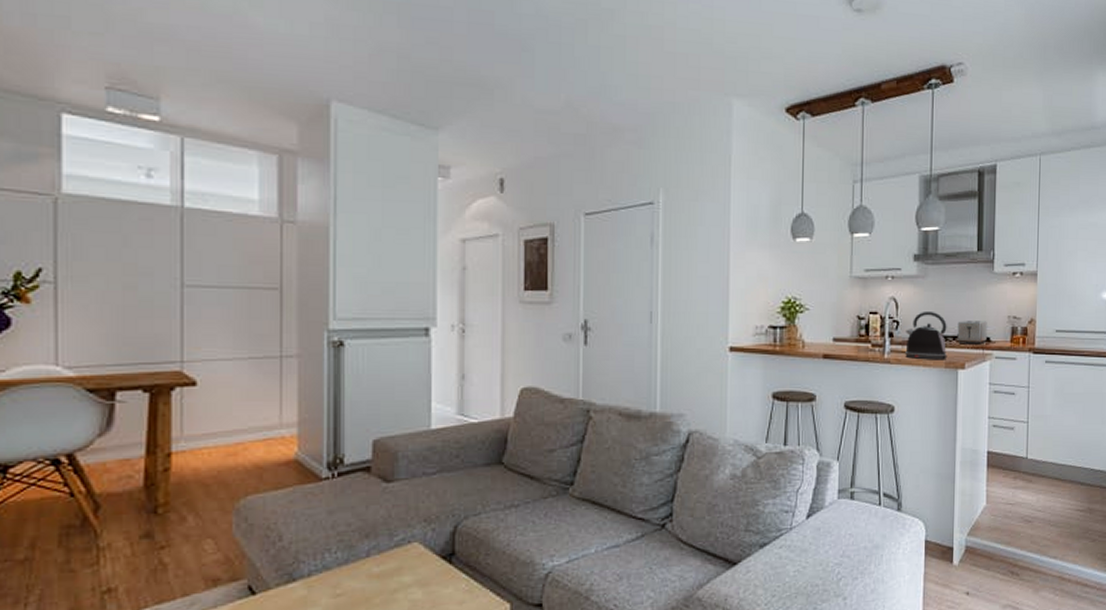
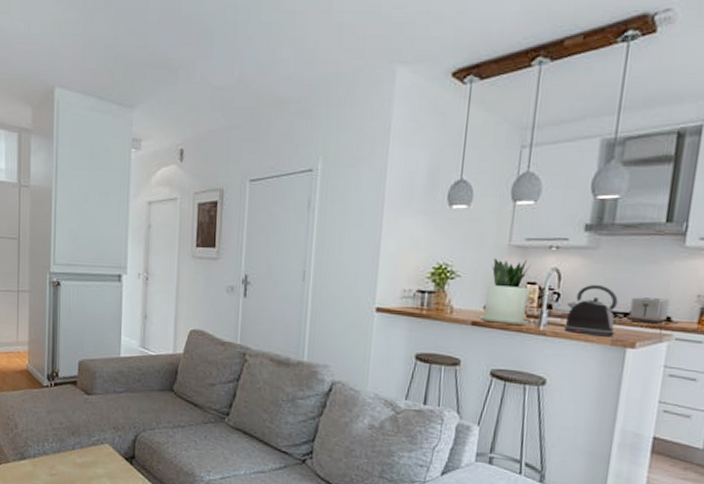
planter: none [830,290,874,356] -> present [479,258,531,326]

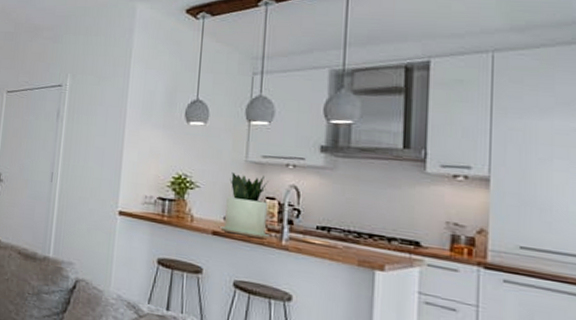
kettle: present [564,284,618,337] -> none [307,203,363,258]
toaster: present [628,297,670,324] -> none [373,219,416,248]

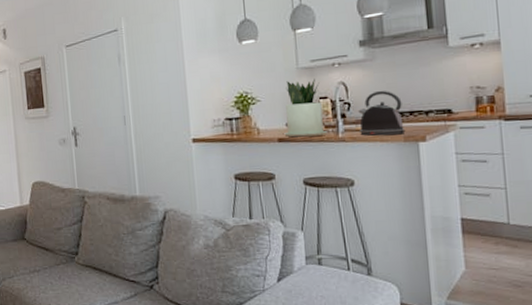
kettle: none [307,203,363,258] -> present [358,90,407,136]

